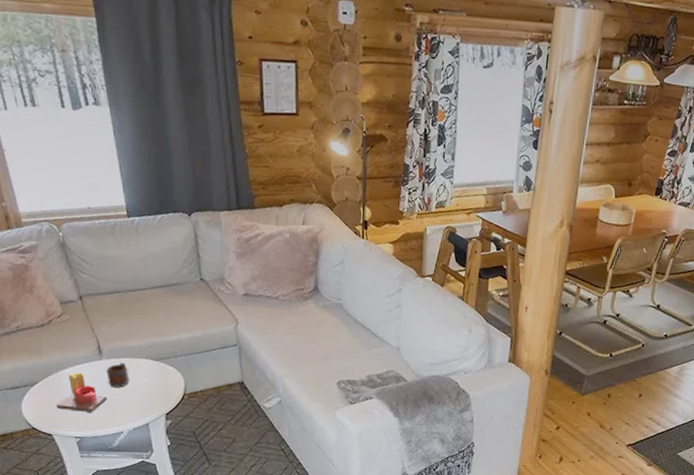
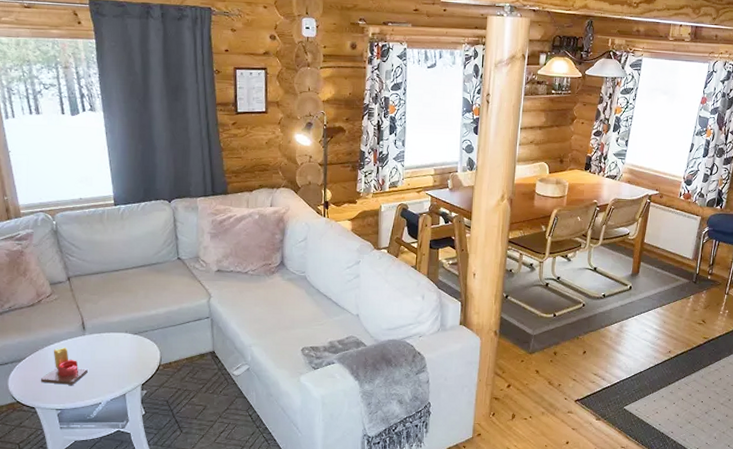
mug: present [106,362,129,388] -> none [88,337,109,361]

